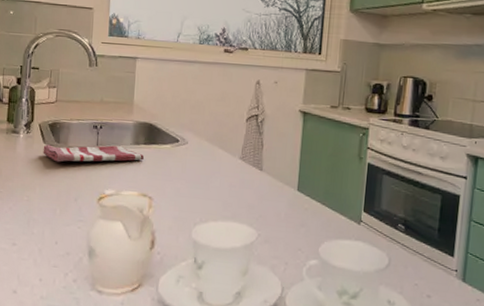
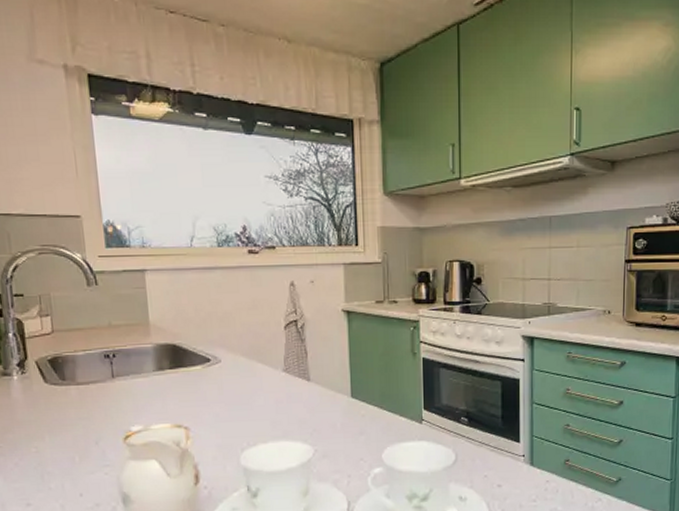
dish towel: present [43,144,145,162] -> none [45,375,173,403]

